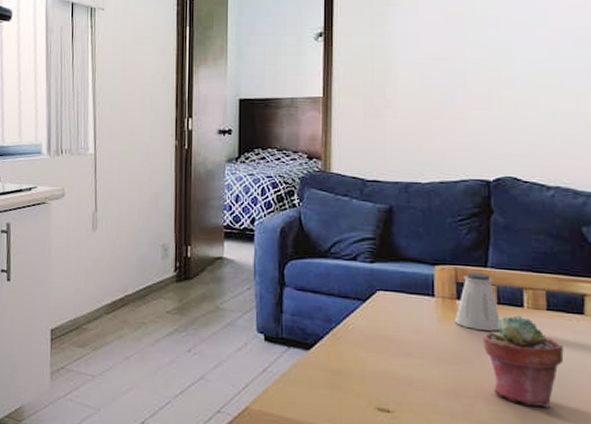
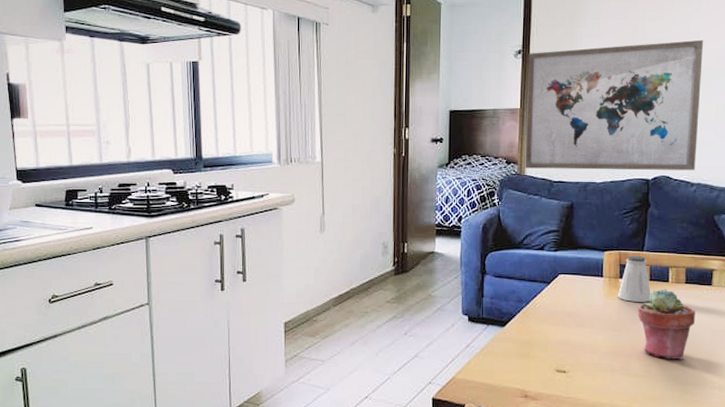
wall art: none [330,17,553,171] -> present [525,39,703,171]

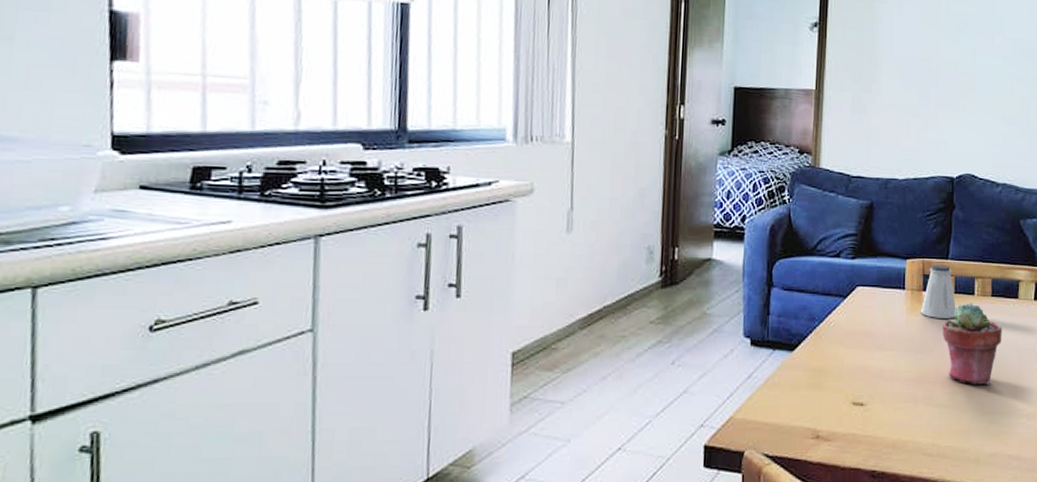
wall art: present [525,39,703,171] -> none [820,26,1007,169]

